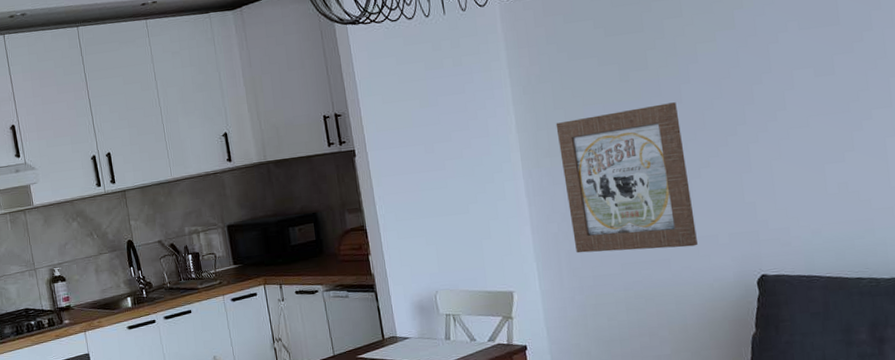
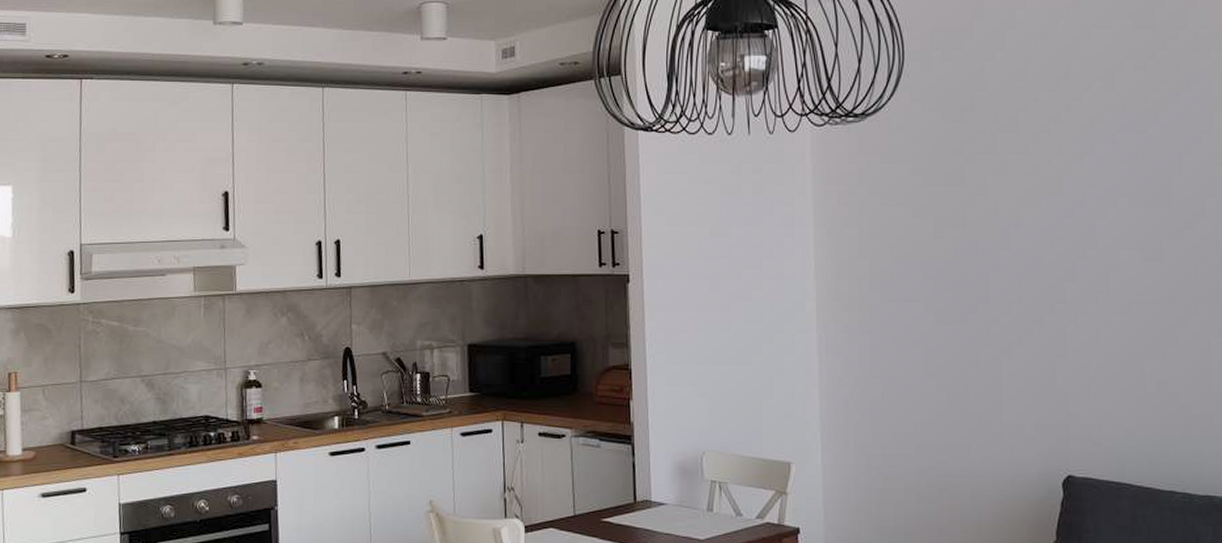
wall art: present [555,102,698,253] -> none [859,268,1001,434]

